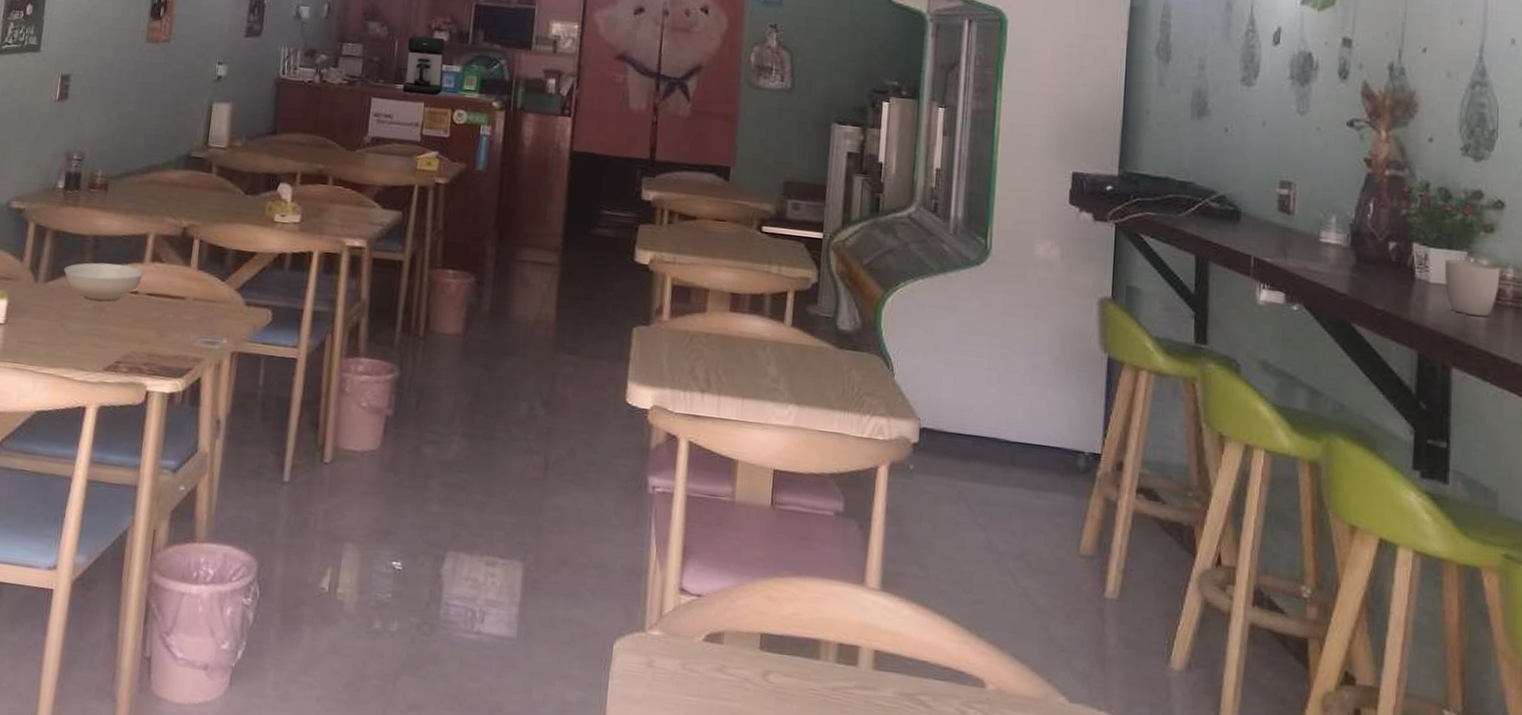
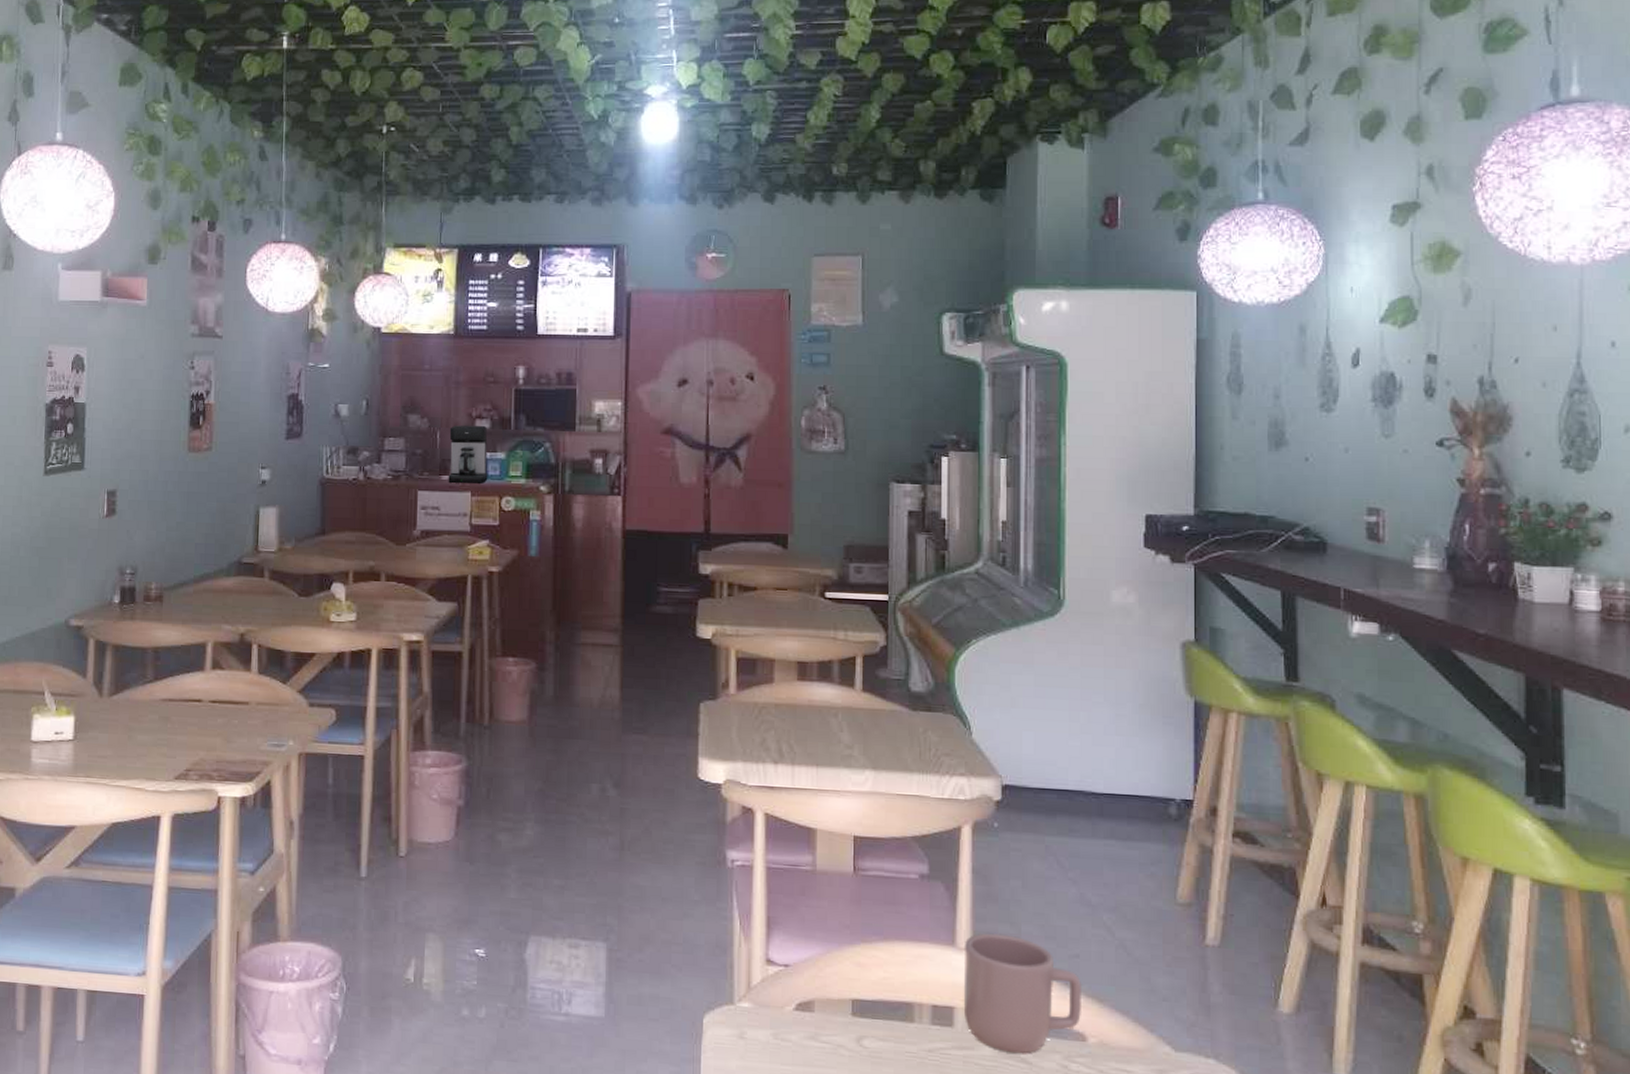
bowl: present [63,262,145,302] -> none [126,673,207,712]
mug: none [868,573,984,697] -> present [963,933,1081,1054]
cup: present [1444,259,1500,317] -> none [1549,577,1611,634]

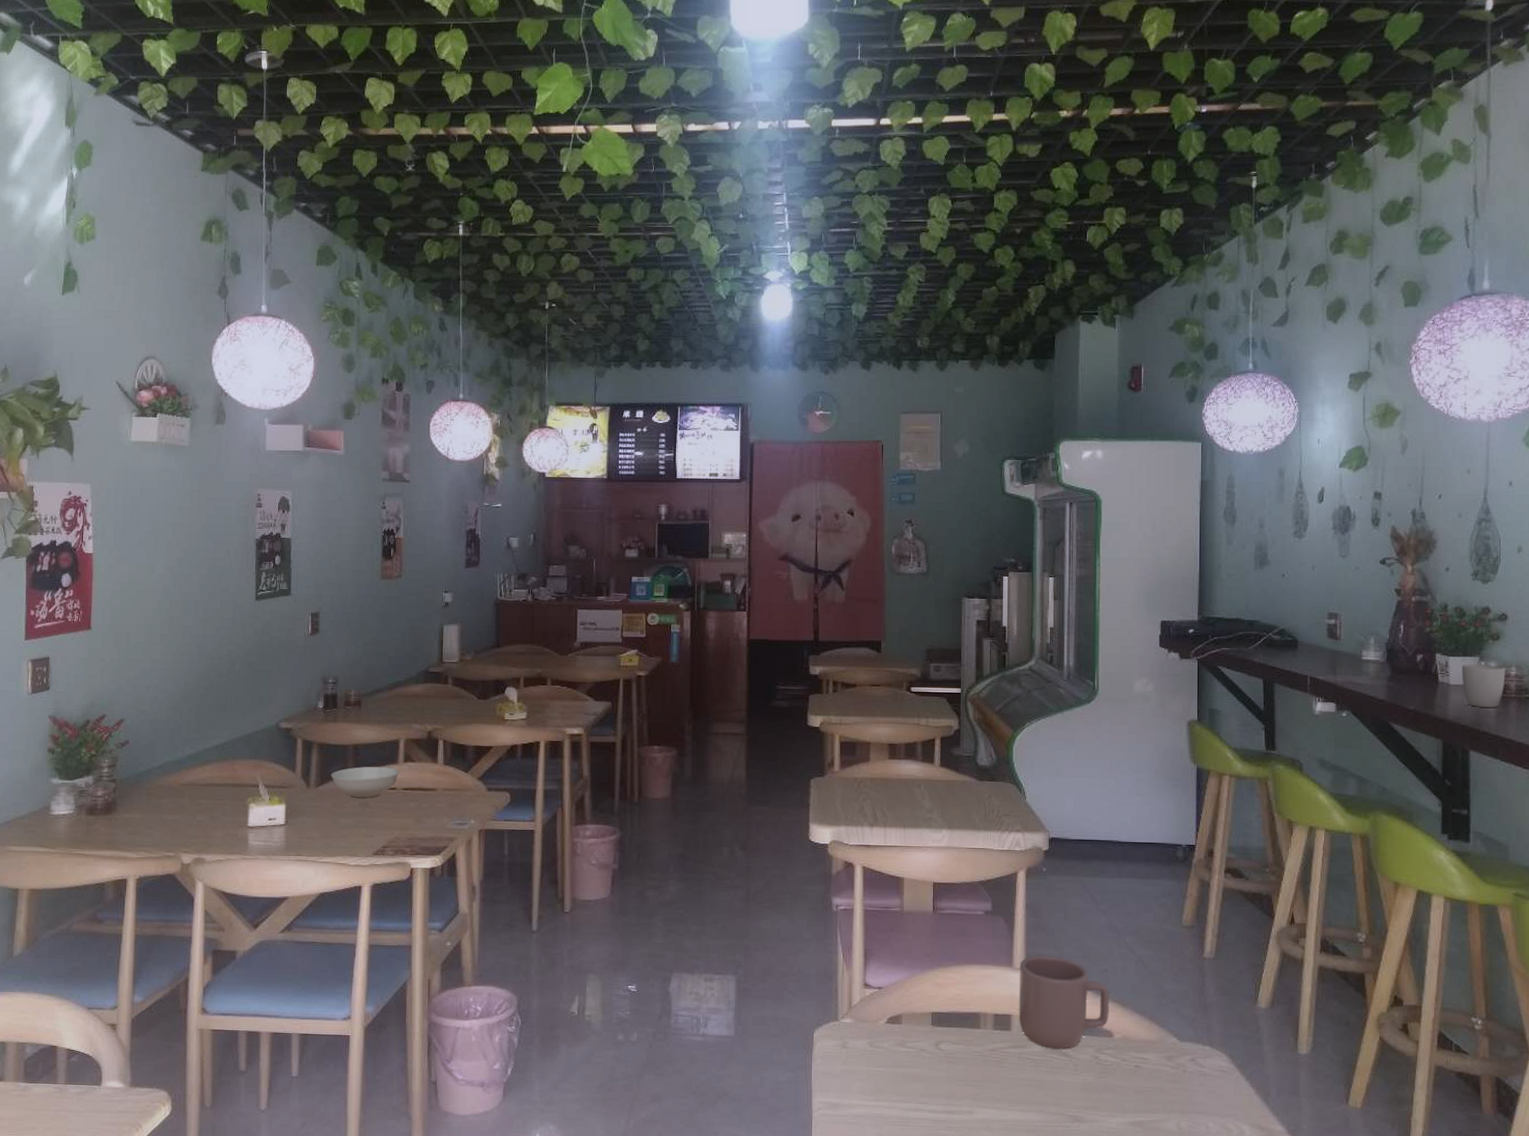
bowl: none [126,673,207,712] -> present [330,767,400,798]
coffee maker: present [448,425,488,485] -> none [603,554,636,604]
cup: none [1549,577,1611,634] -> present [1461,664,1505,707]

